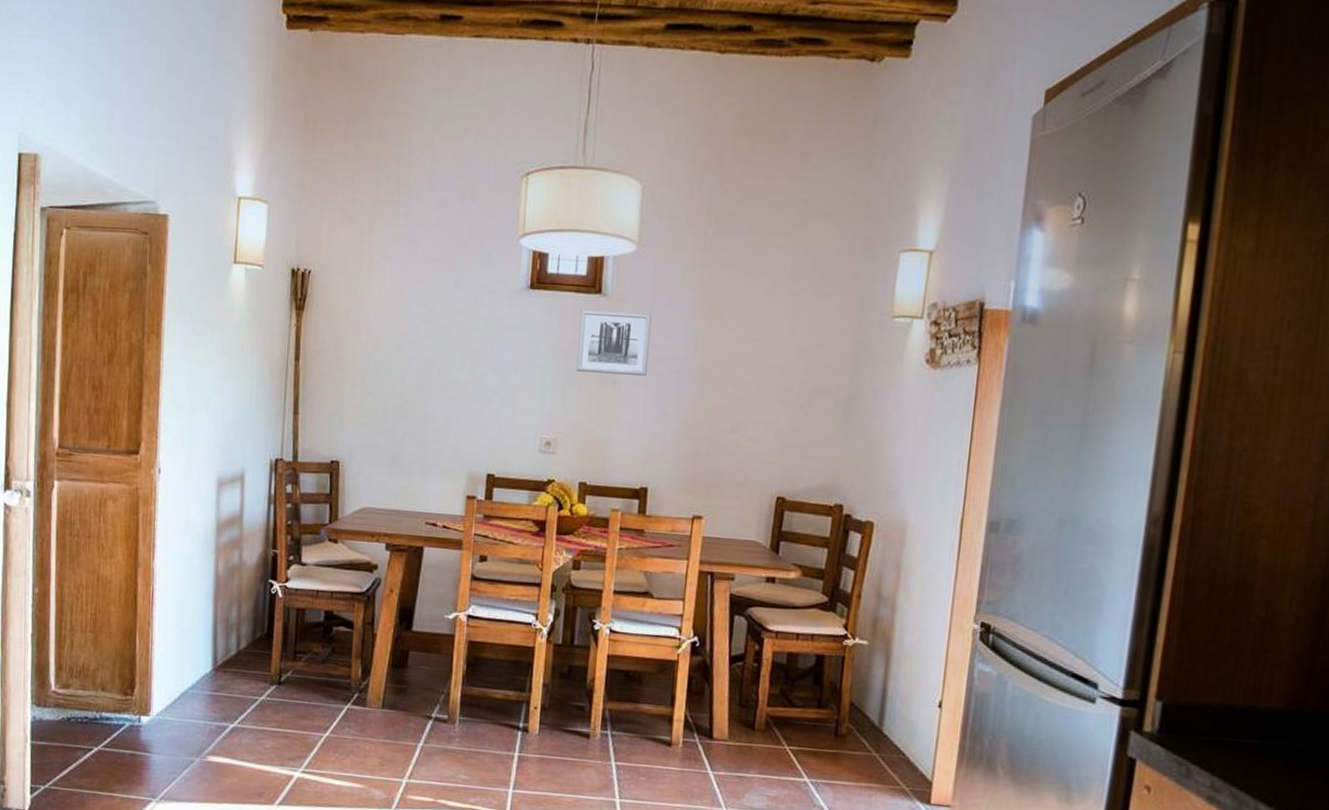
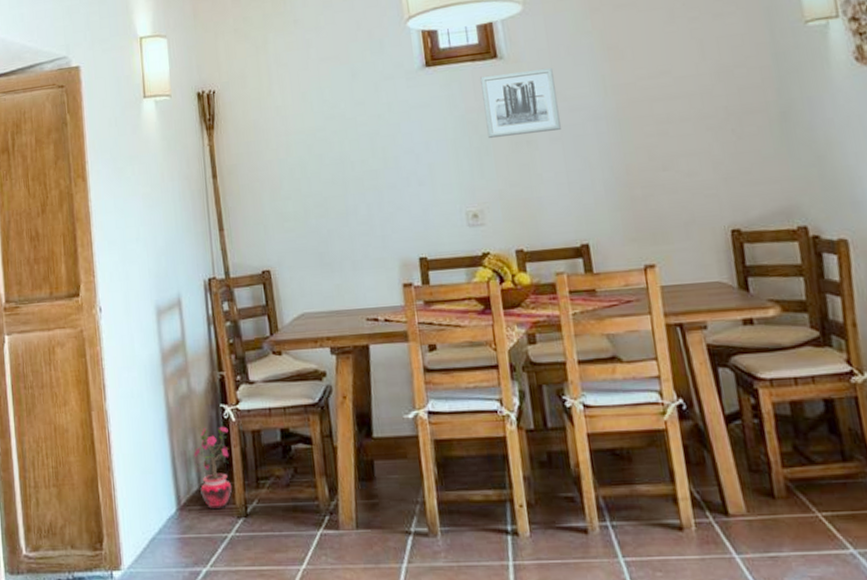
potted plant: none [236,598,274,675] -> present [194,426,232,510]

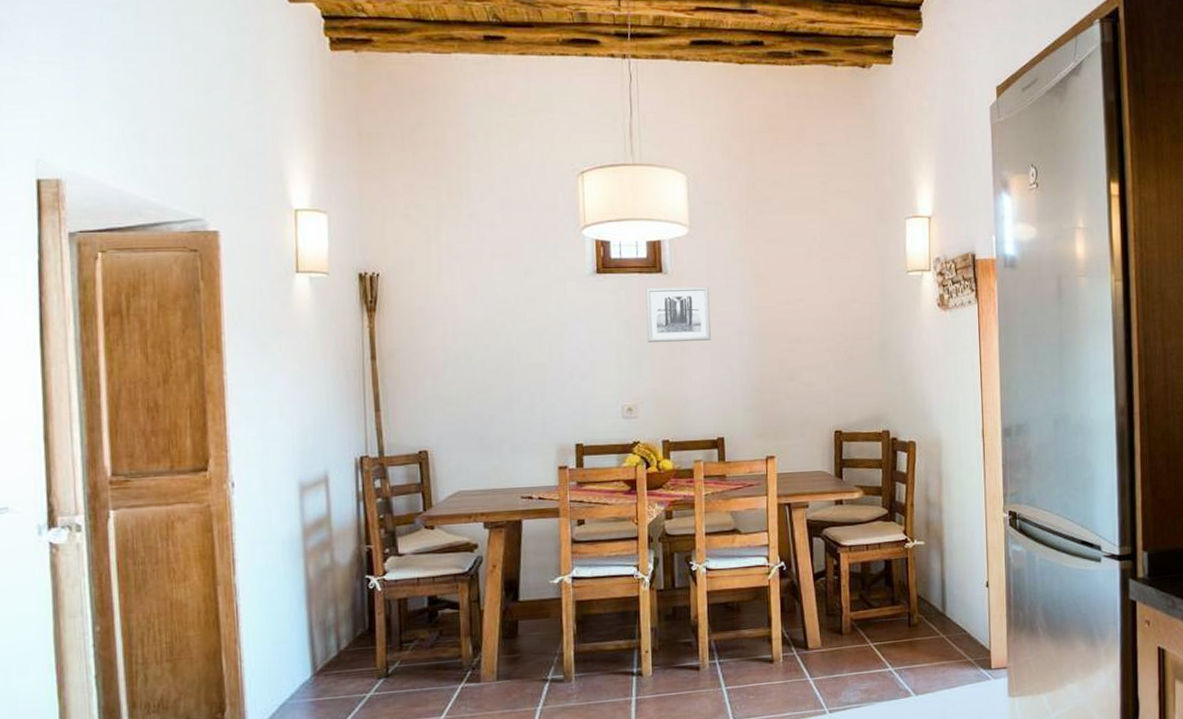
potted plant: present [194,426,232,510] -> none [334,595,374,673]

